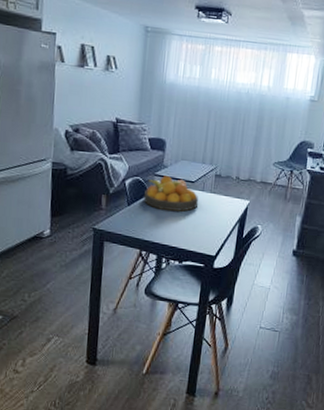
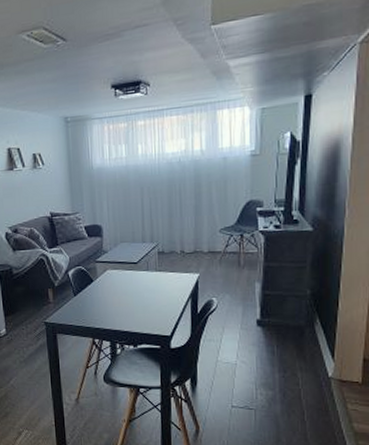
fruit bowl: present [143,176,199,212] -> none [88,261,145,296]

